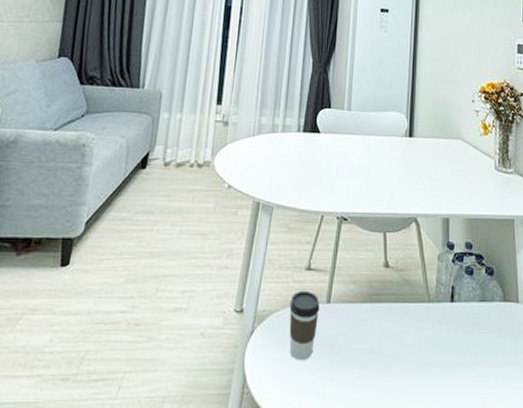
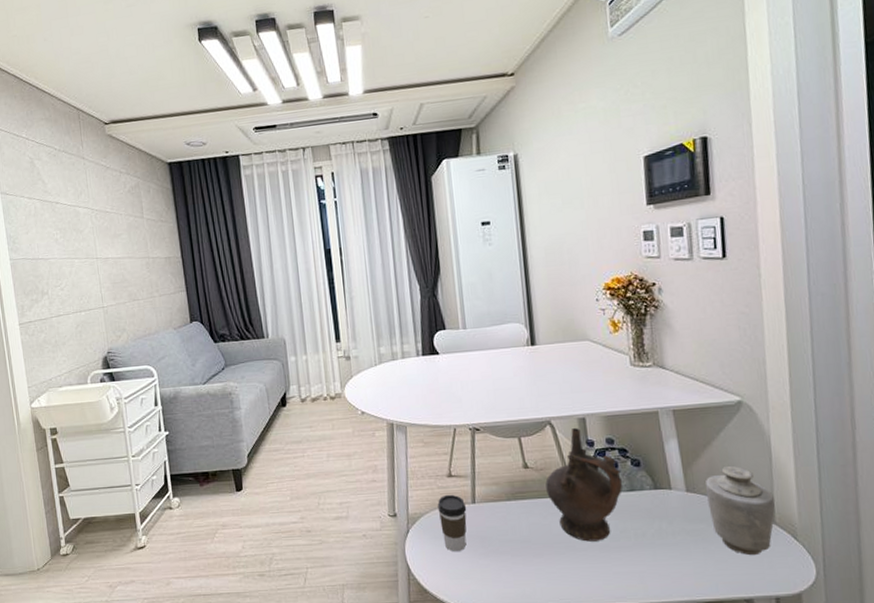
ceremonial vessel: none [403,228,475,356] -> present [545,428,622,542]

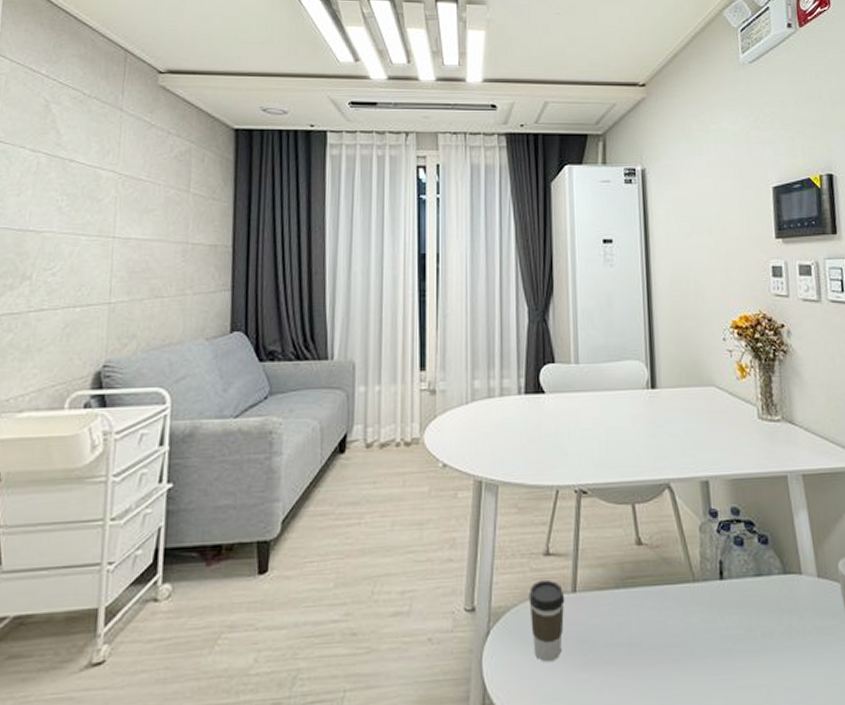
ceremonial vessel: present [545,428,622,542] -> none [661,494,748,645]

